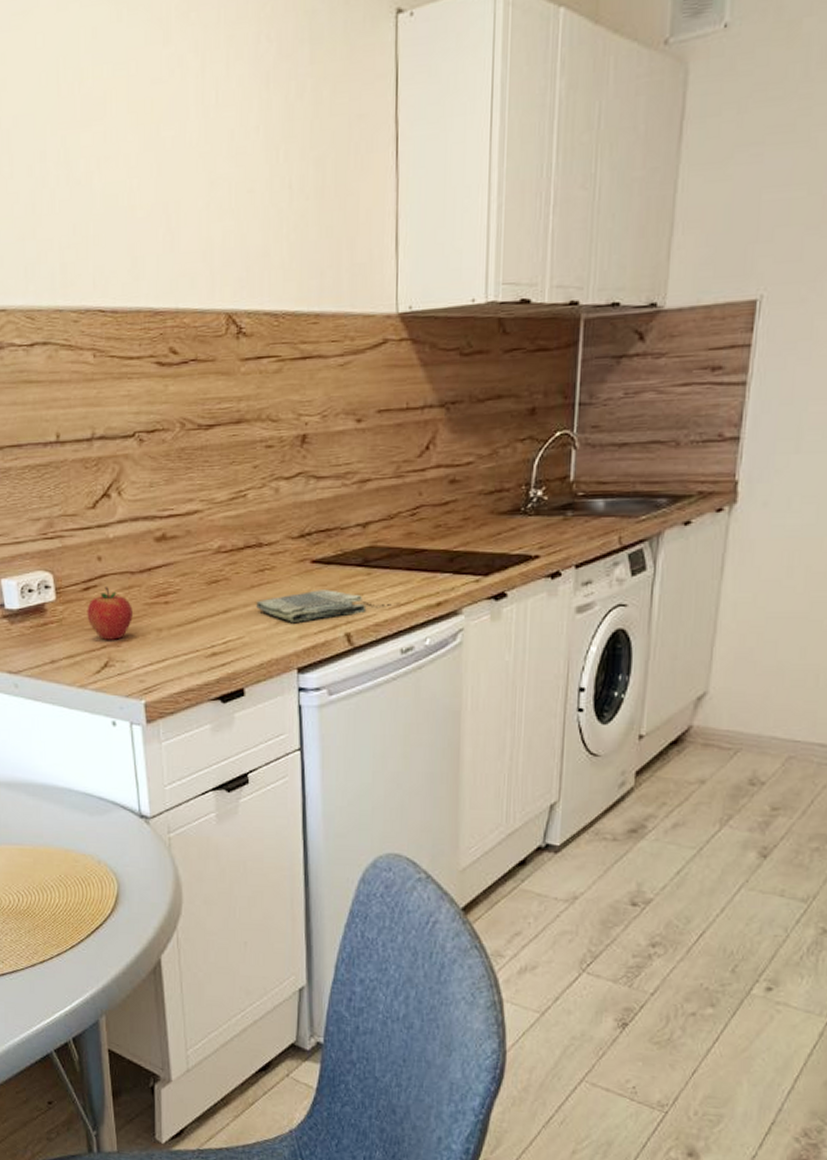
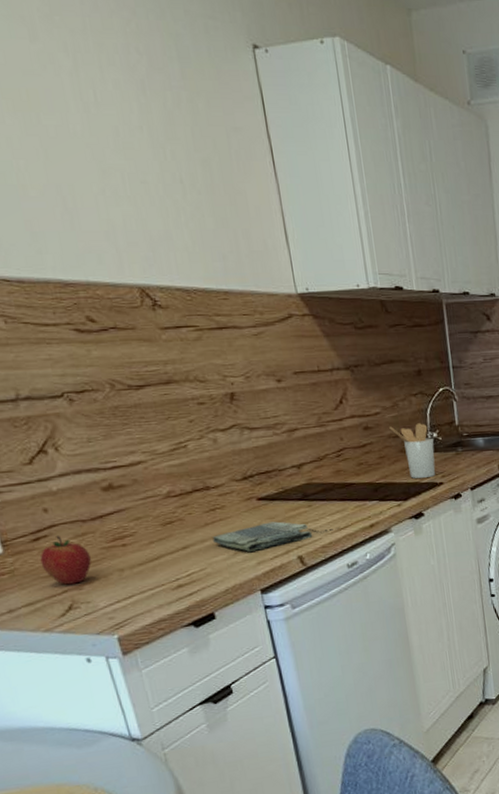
utensil holder: none [482,477,536,549] -> present [389,423,436,479]

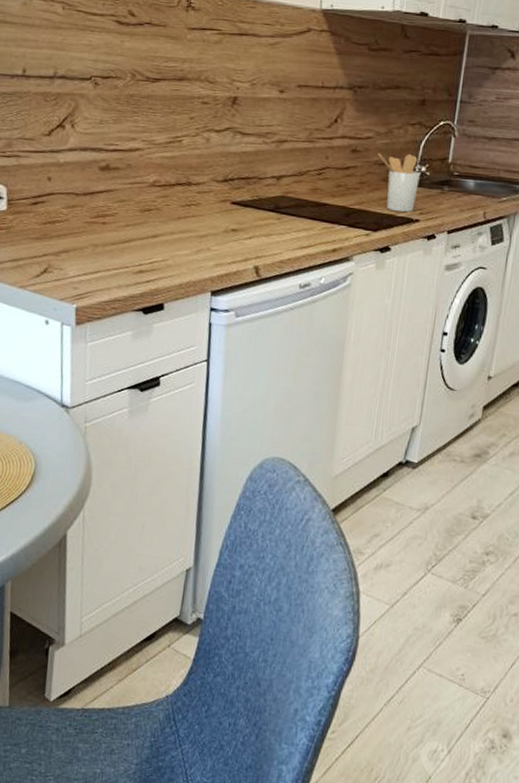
apple: present [40,536,92,585] -> none [33,204,74,250]
dish towel: present [212,521,313,552] -> none [181,227,274,253]

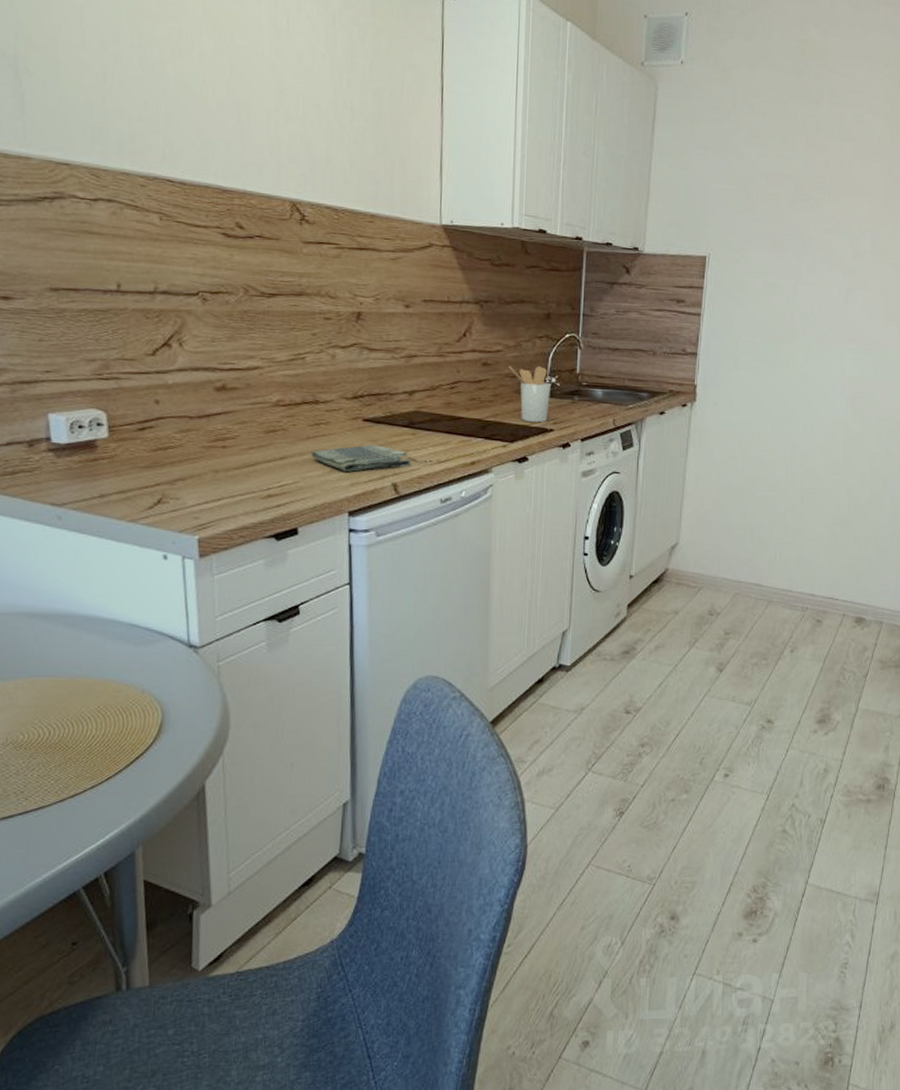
dish towel: none [181,227,274,253] -> present [311,444,411,472]

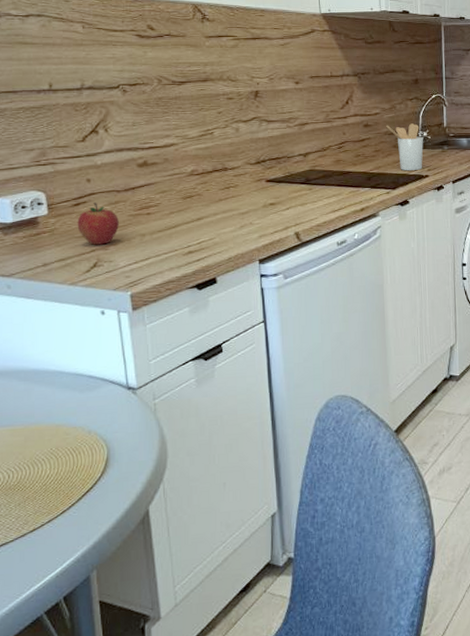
apple: none [141,428,189,478] -> present [77,203,119,245]
dish towel: present [311,444,411,472] -> none [224,201,310,226]

